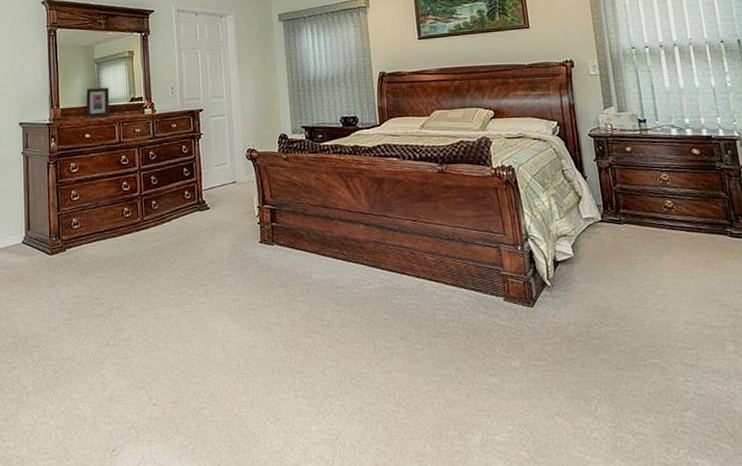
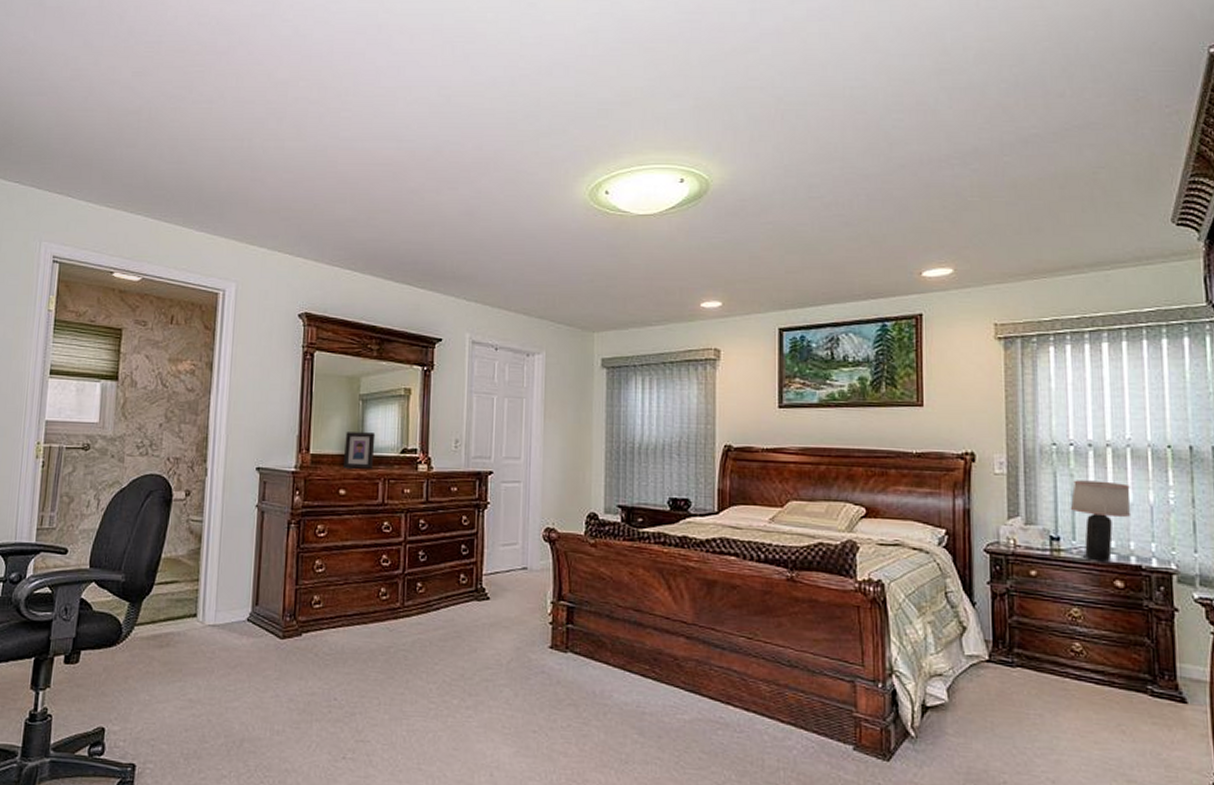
table lamp: none [651,73,699,136] -> present [1070,480,1132,562]

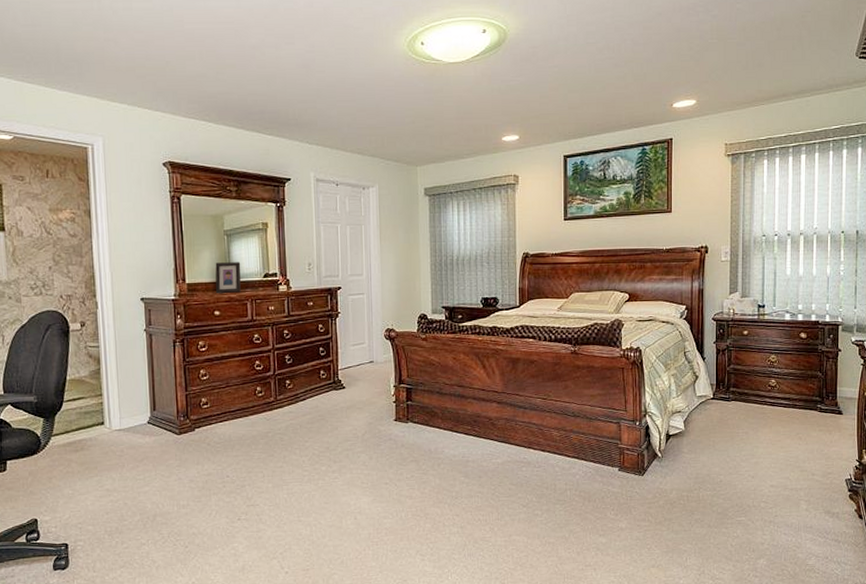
table lamp: present [1070,480,1132,562] -> none [773,261,814,321]

